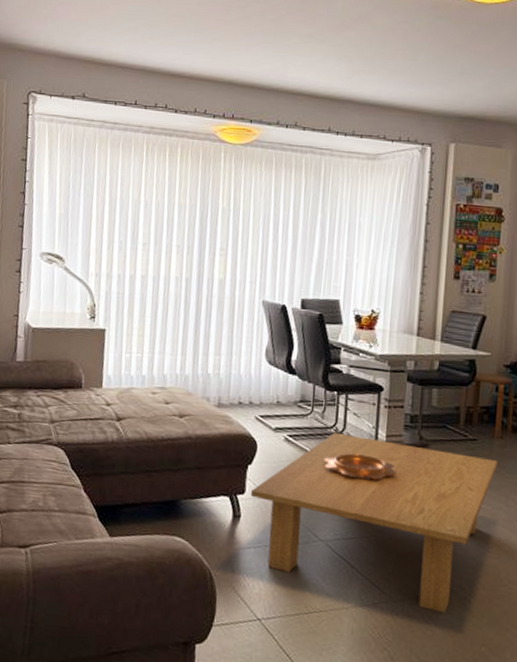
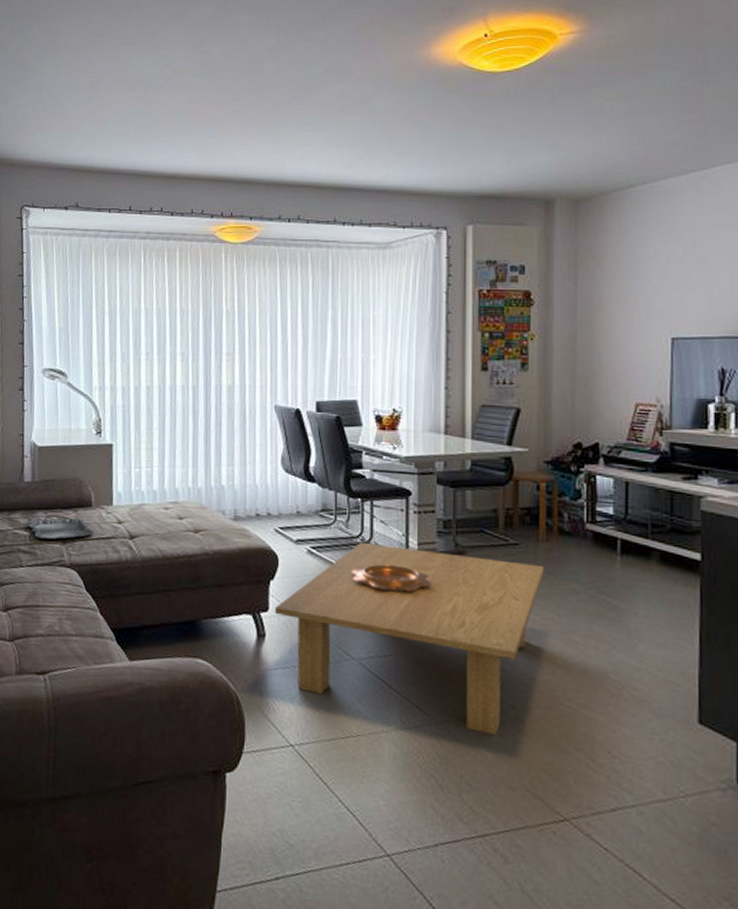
serving tray: none [17,394,83,419] -> present [27,515,94,541]

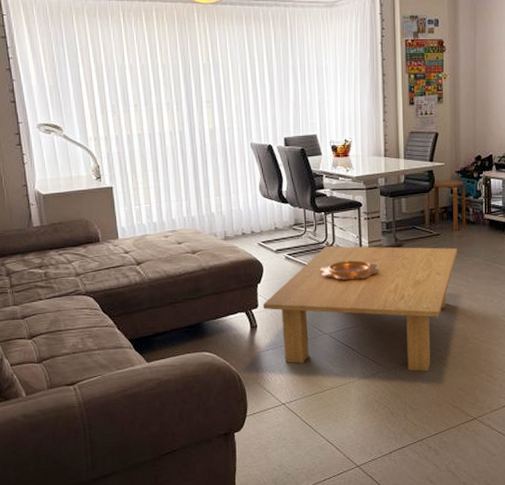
serving tray: present [27,515,94,541] -> none [41,252,104,275]

